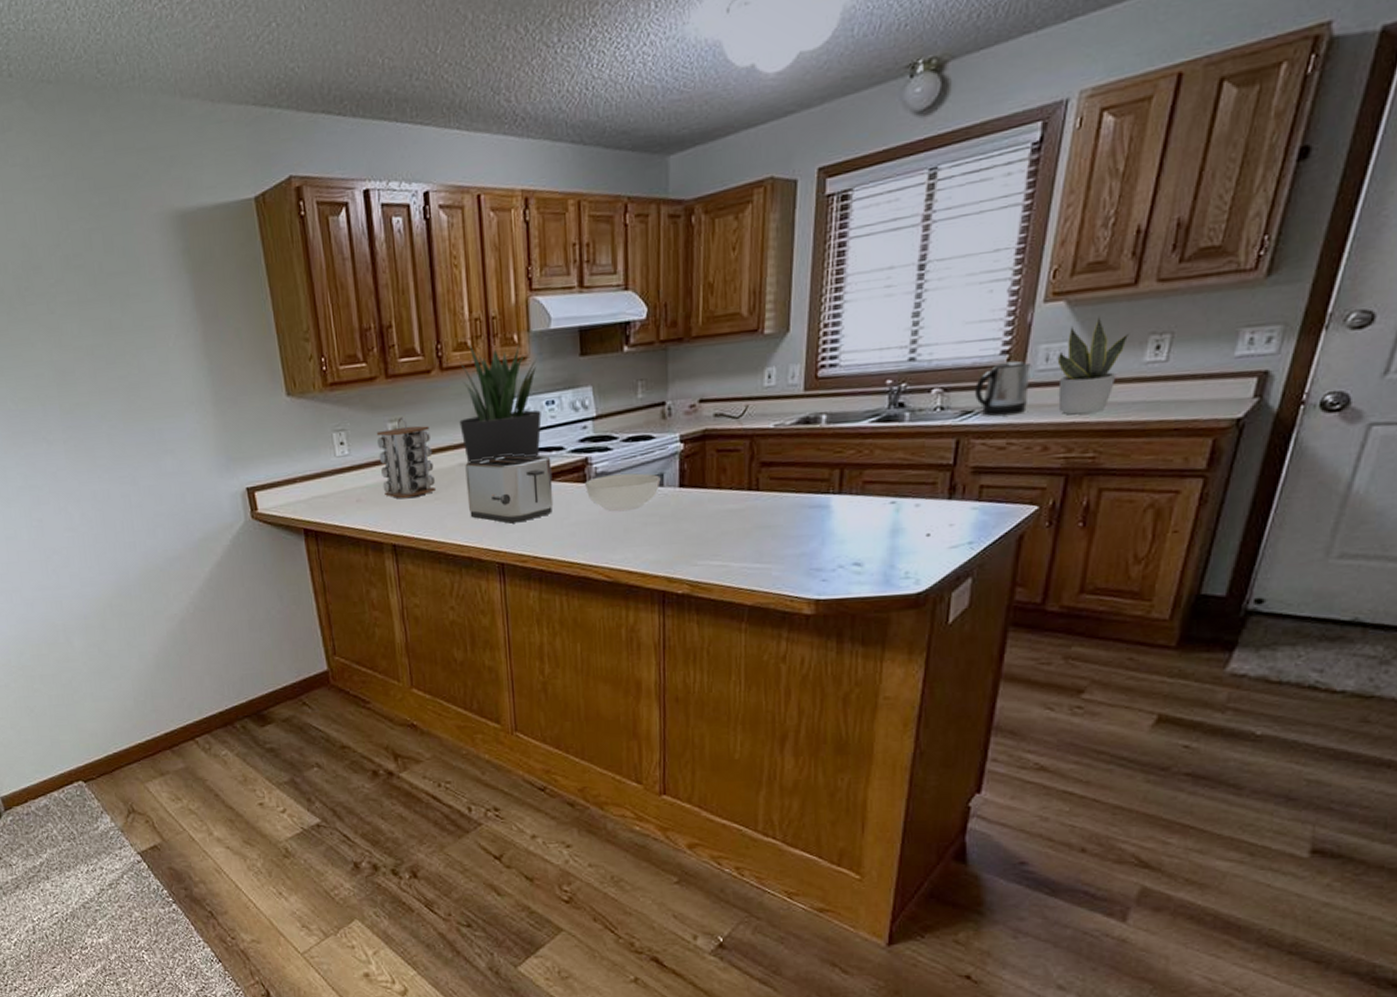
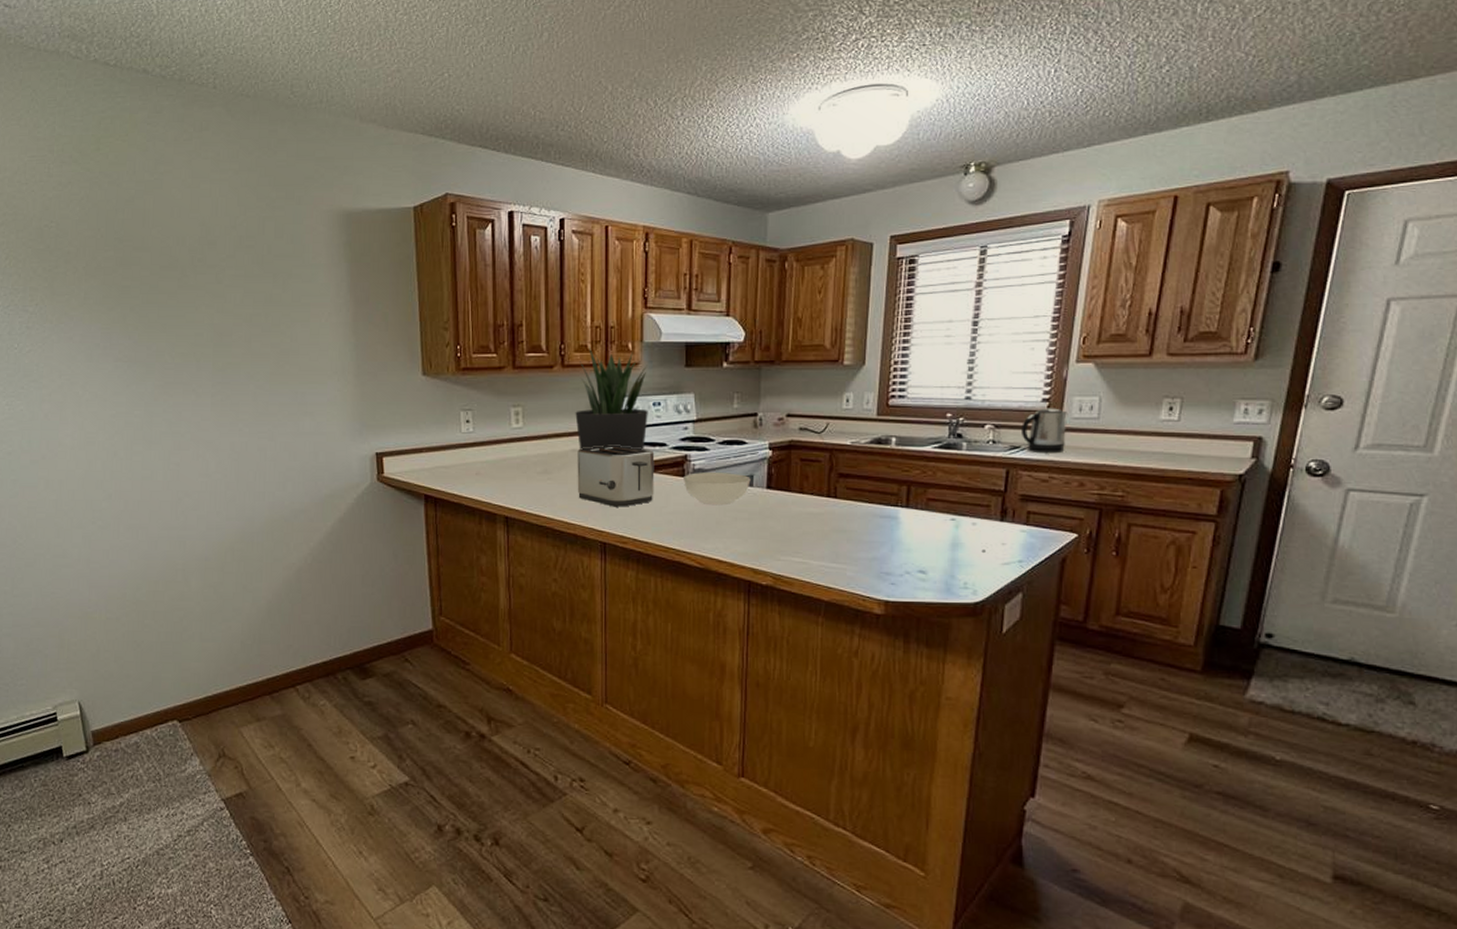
spice rack: present [376,416,437,499] -> none [499,403,550,476]
potted plant: present [1057,316,1130,415] -> none [1089,378,1147,458]

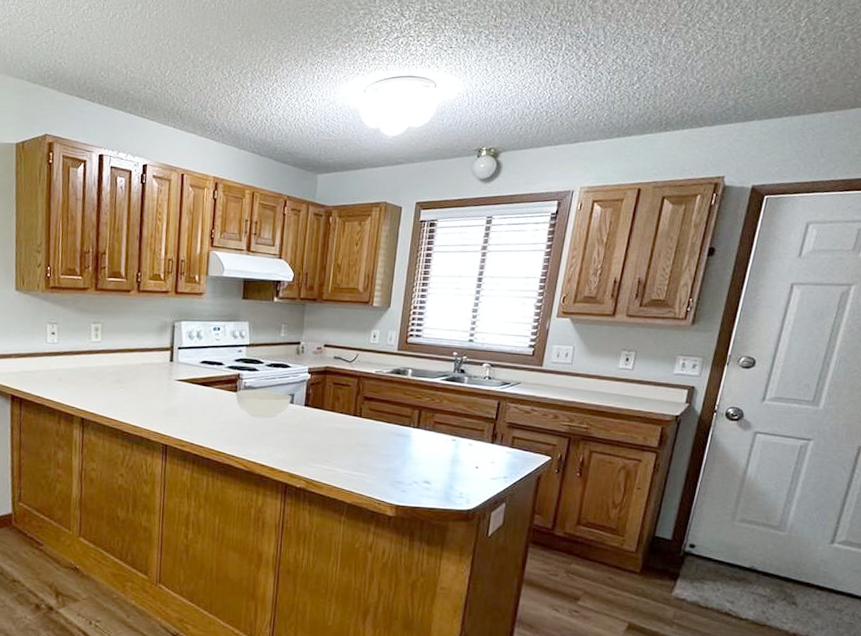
planter: present [575,346,648,450] -> none [147,275,211,367]
toaster: present [577,446,655,507] -> none [145,361,213,415]
kettle: present [1022,408,1067,454] -> none [512,352,548,391]

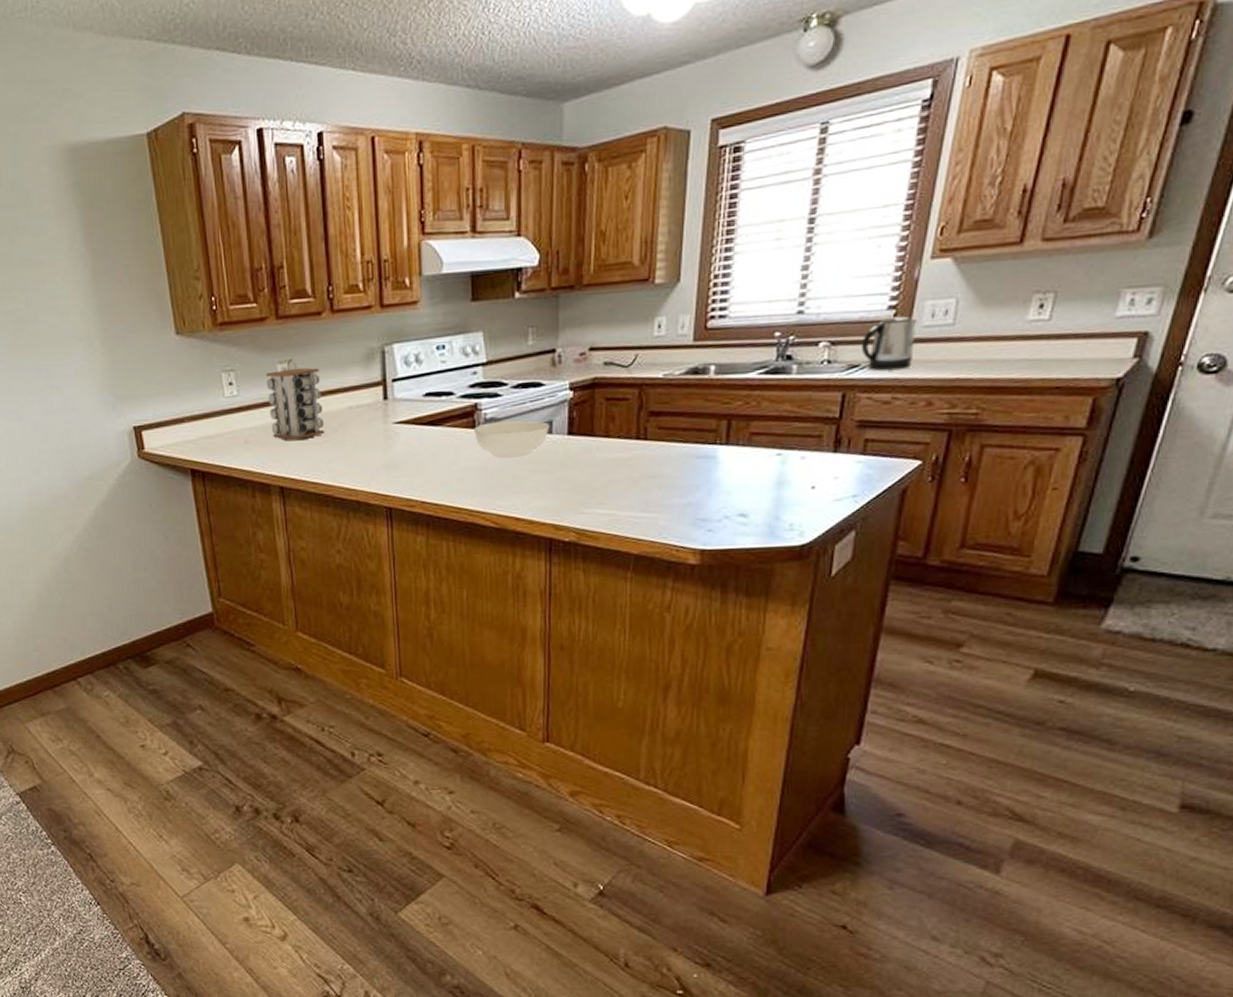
spice rack: none [80,321,124,384] -> present [265,358,325,441]
kettle: none [512,352,548,391] -> present [862,316,917,372]

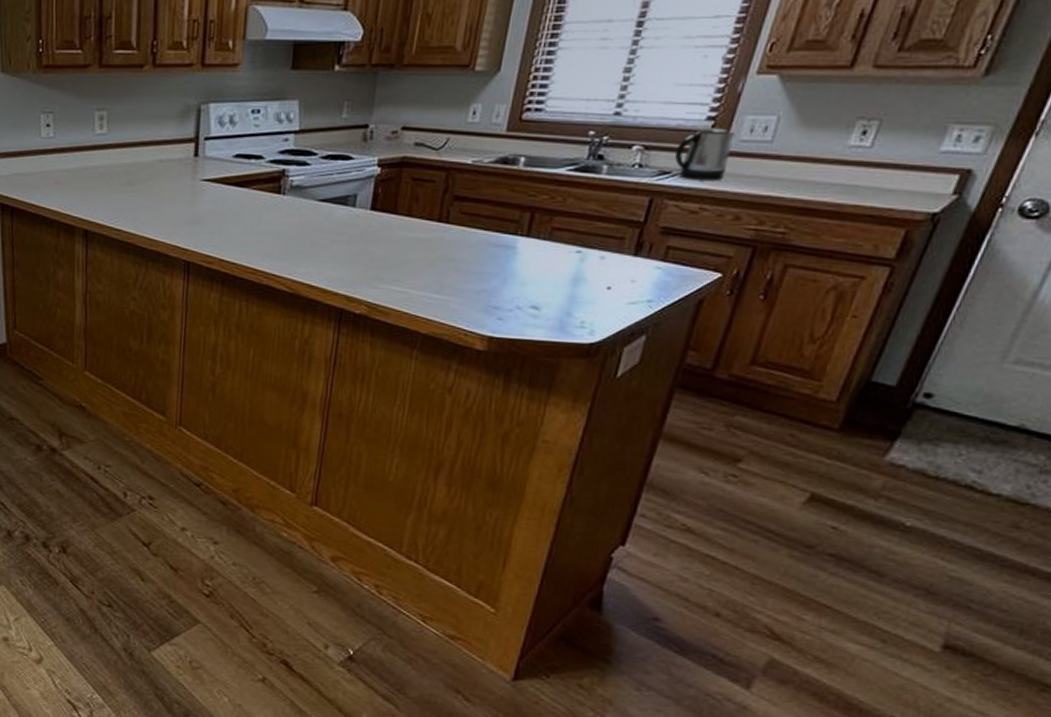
spice rack: present [265,358,325,441] -> none [82,106,135,187]
bowl: present [474,420,550,459] -> none [279,189,354,227]

